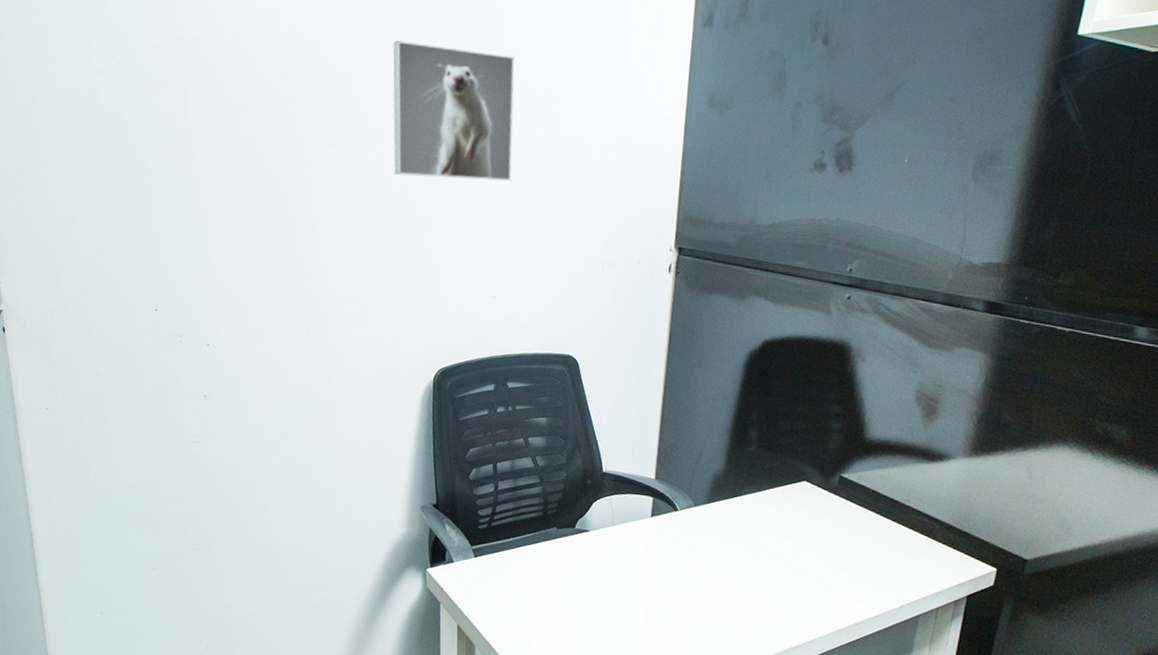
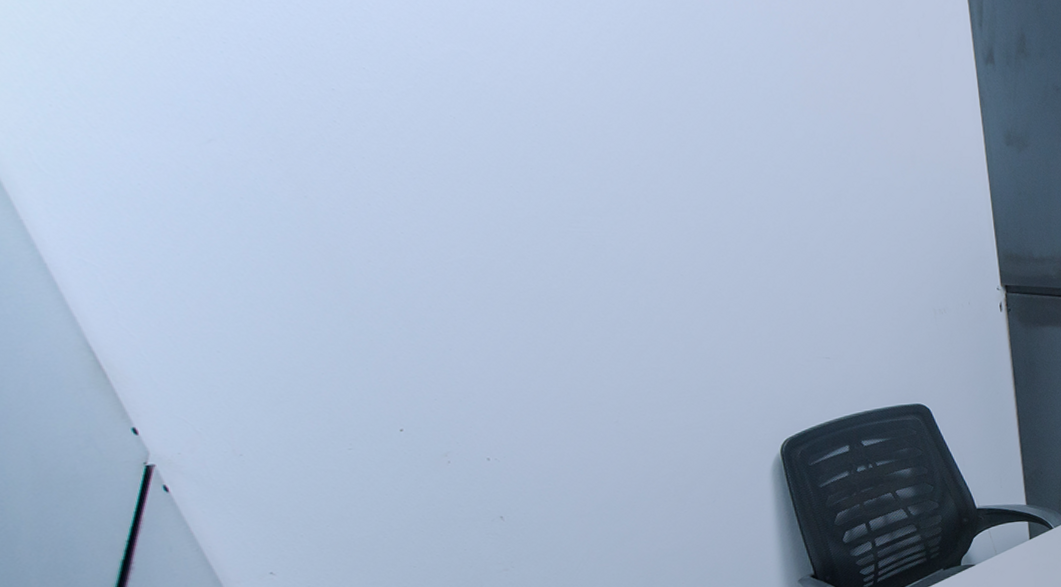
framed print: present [393,39,515,182] -> none [640,85,818,241]

